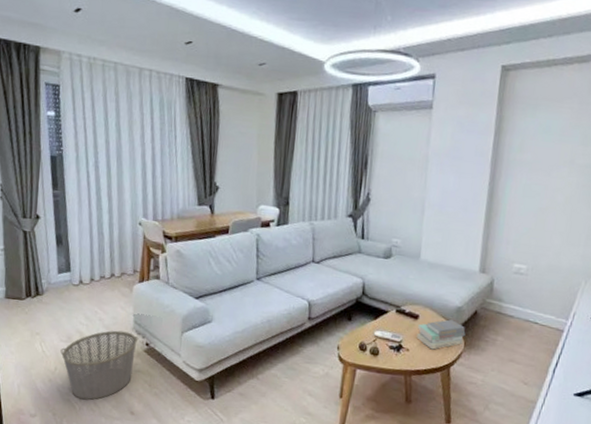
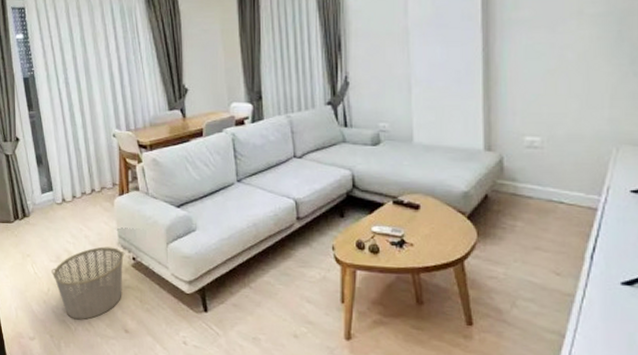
books: present [416,319,466,350] -> none [420,207,477,243]

